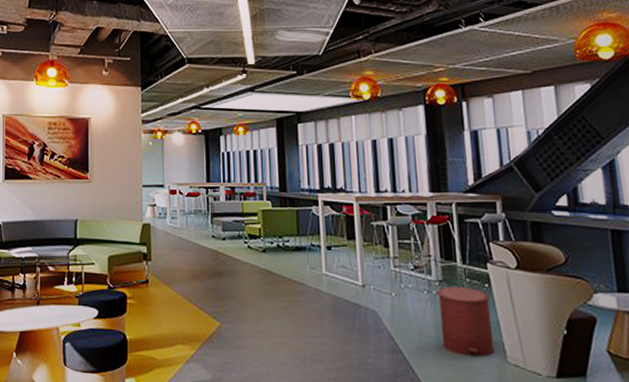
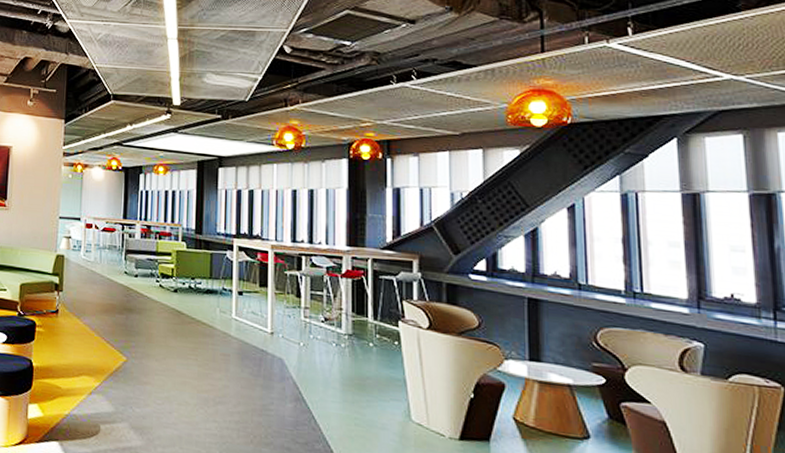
trash can: present [437,286,495,357] -> none [346,340,399,413]

